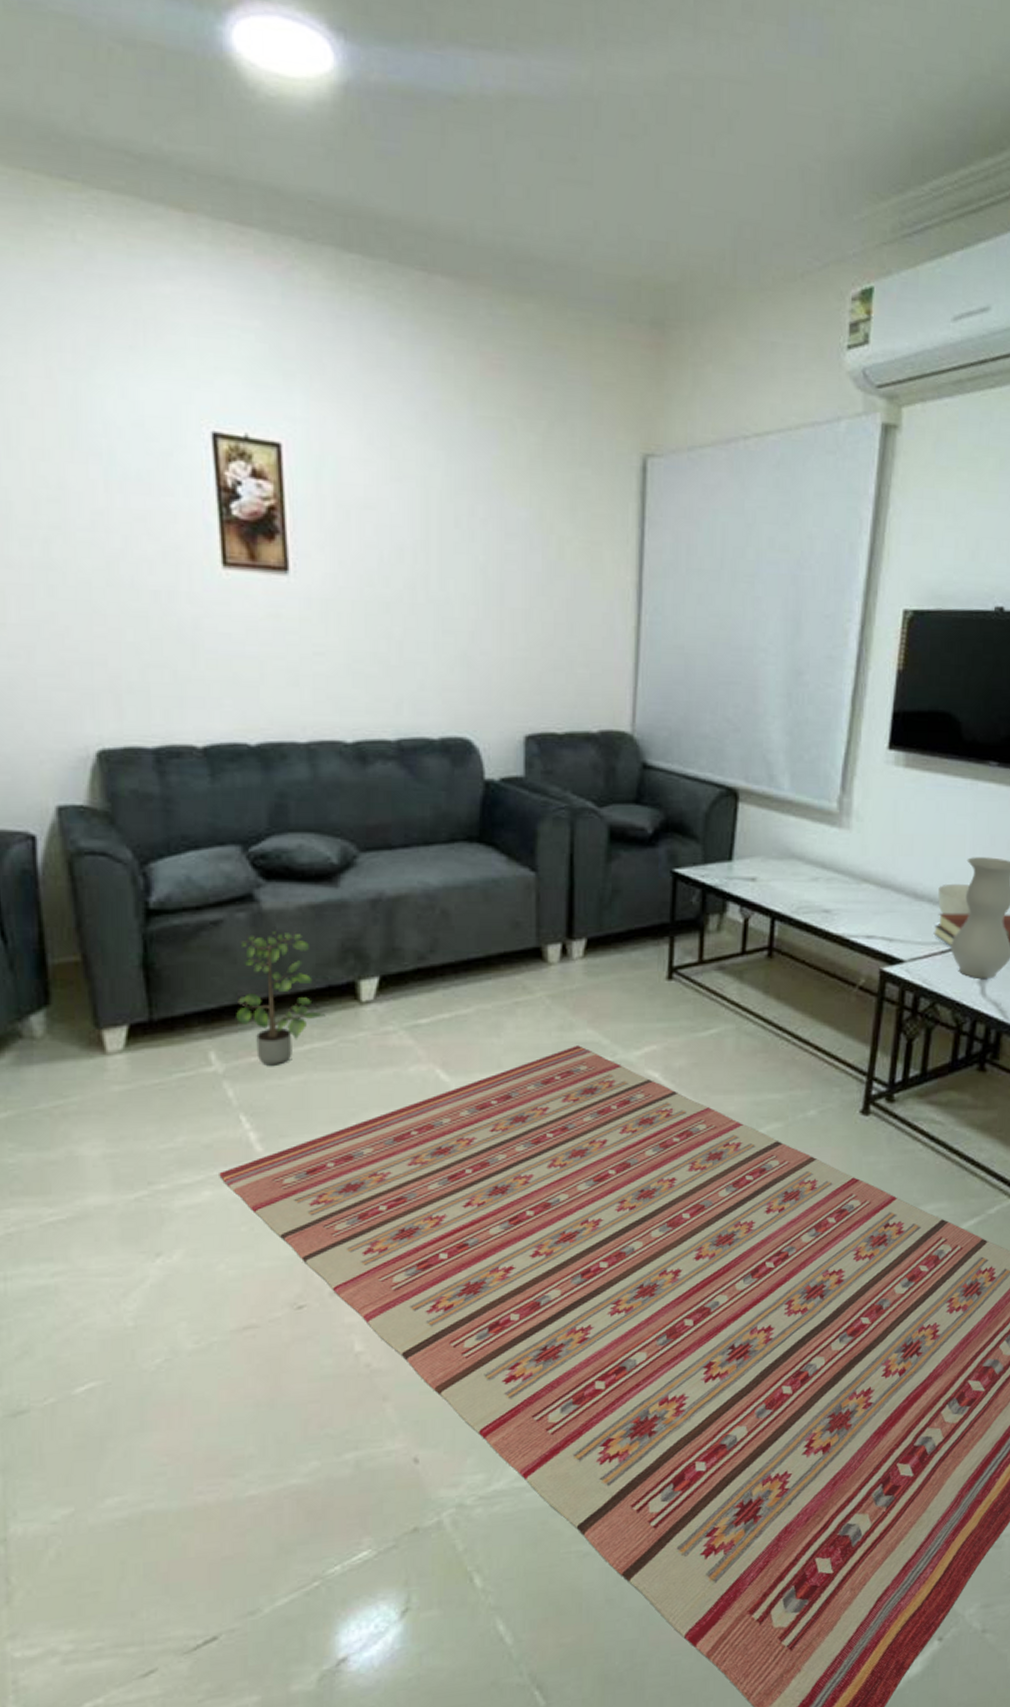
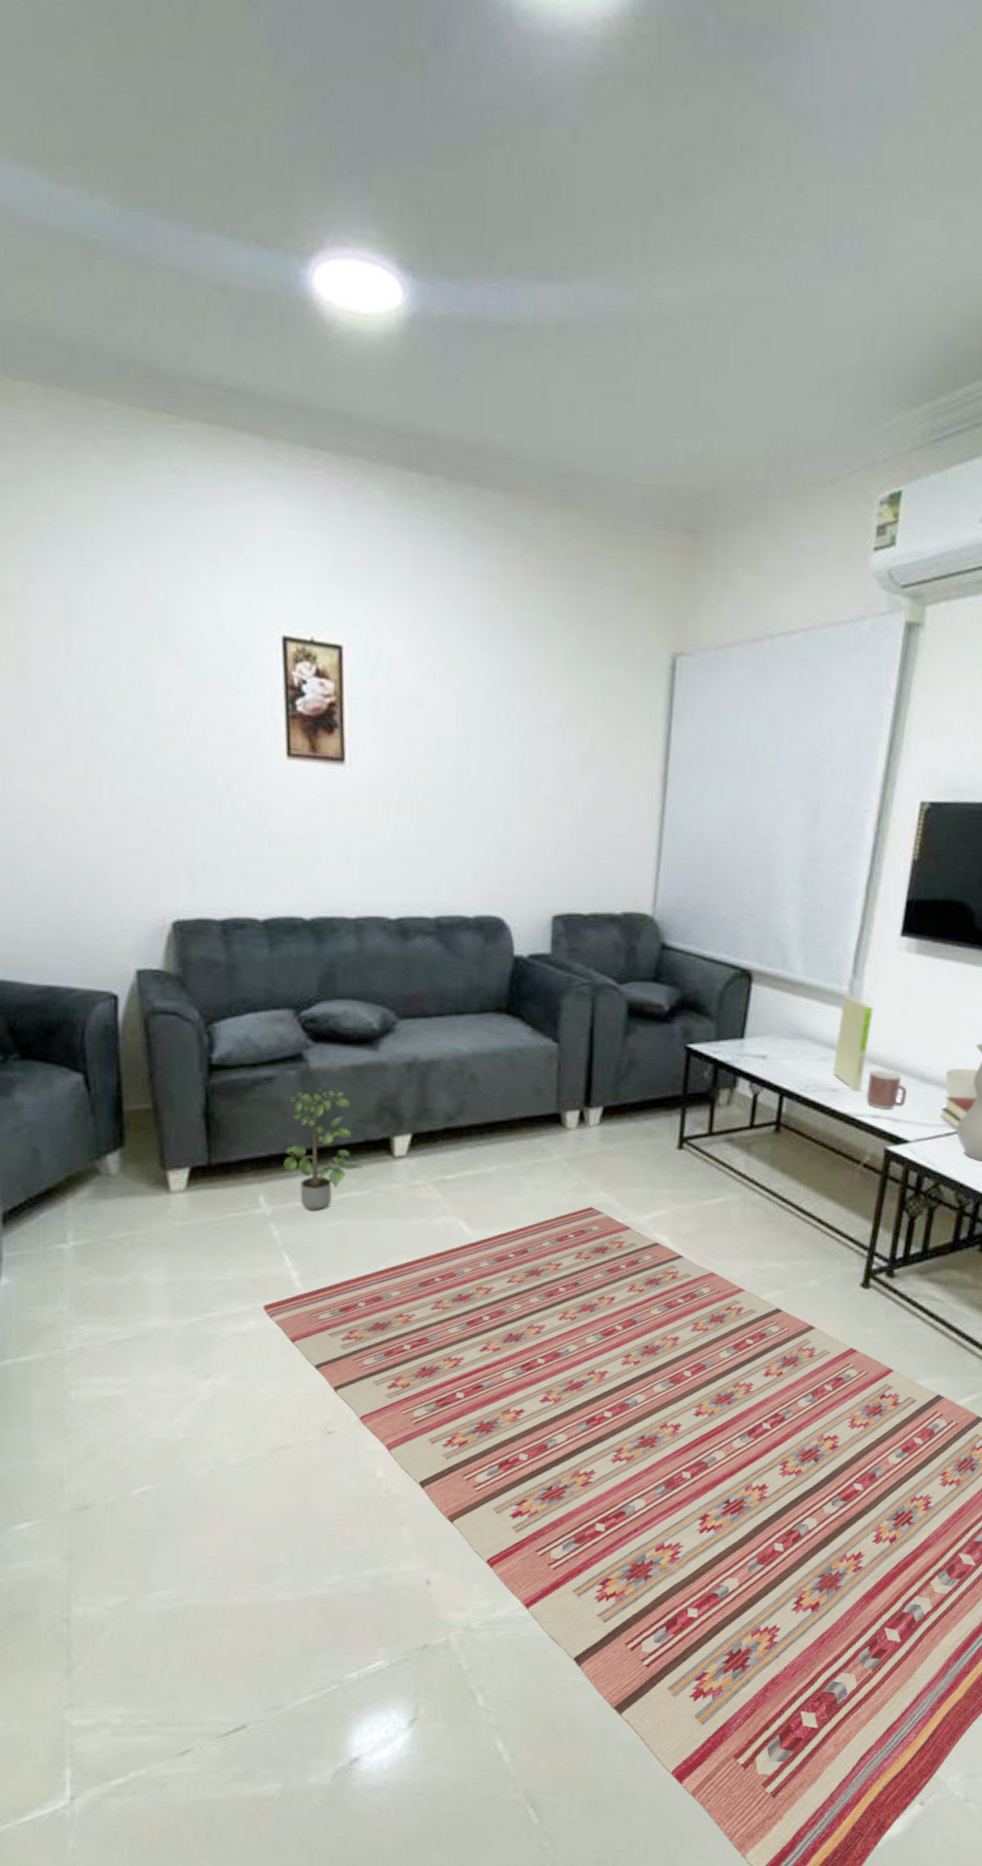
book: none [824,812,863,911] -> present [832,995,873,1091]
mug: none [859,889,900,930] -> present [866,1070,907,1110]

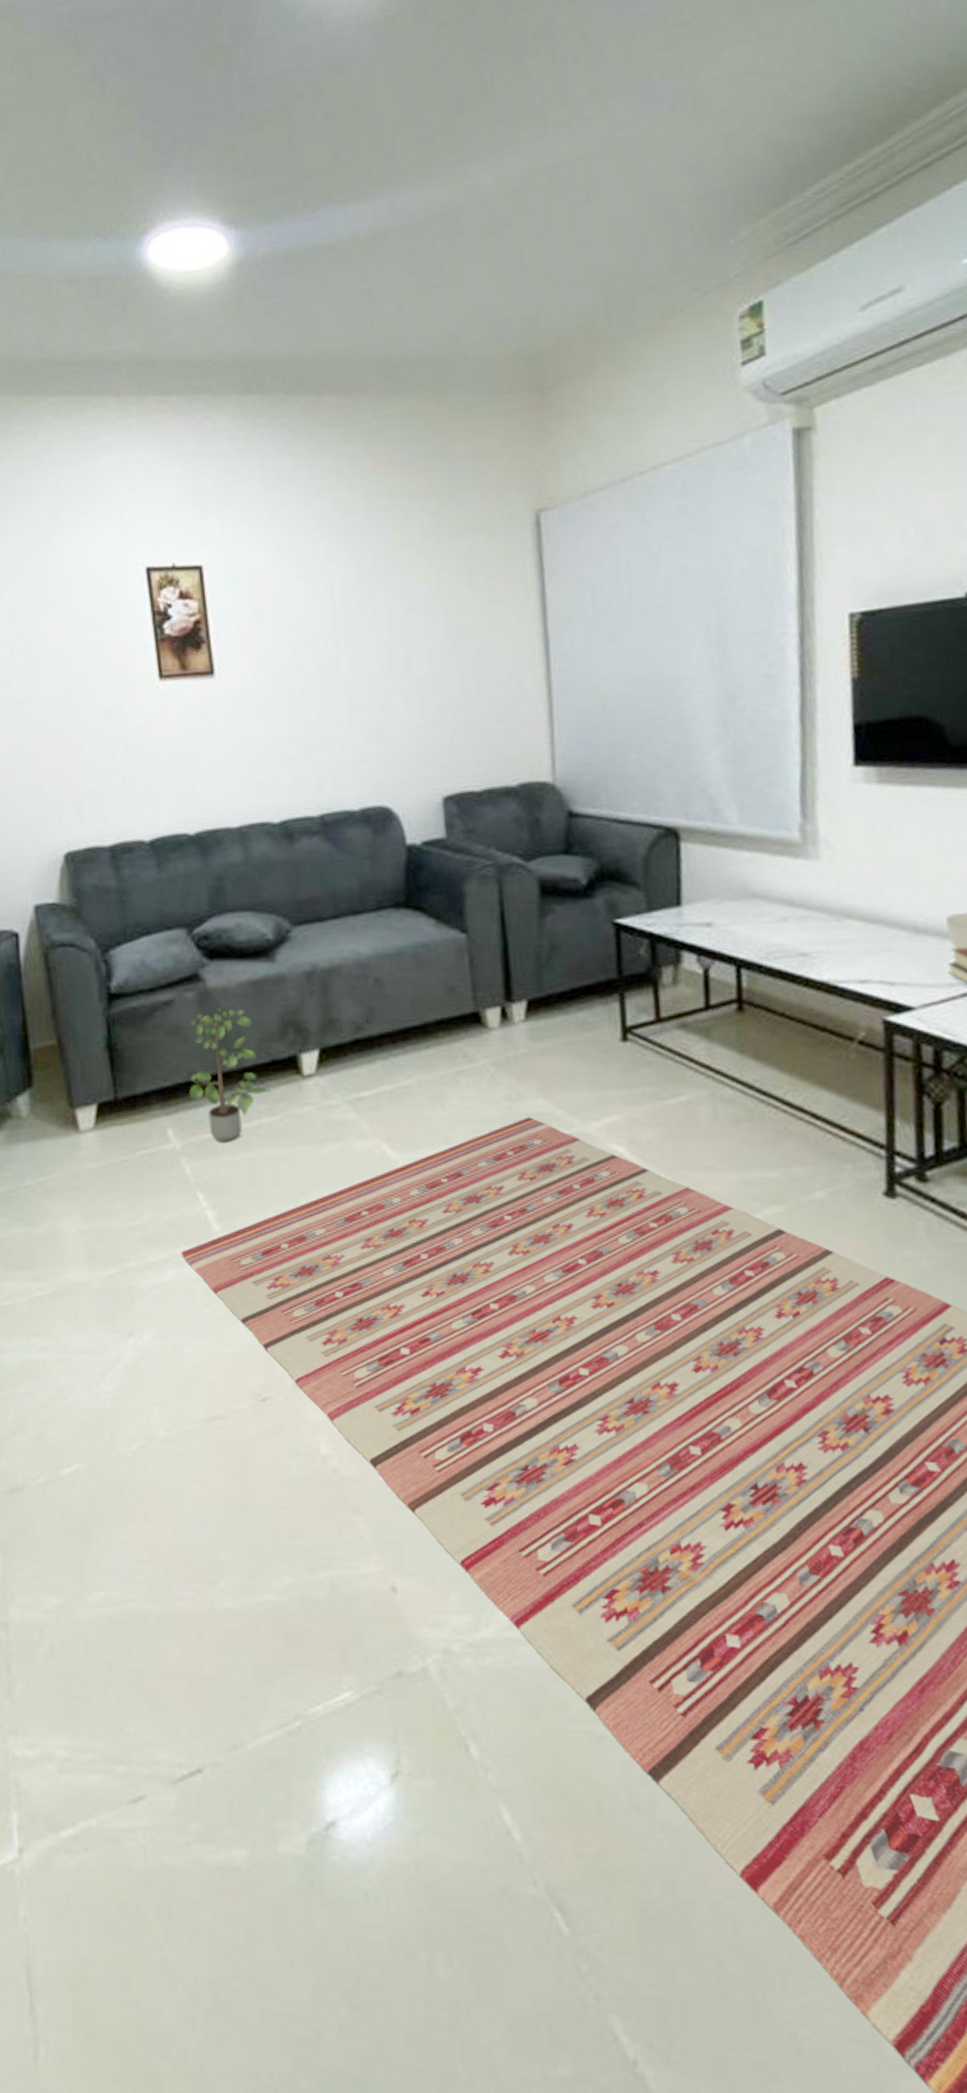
book: present [832,995,873,1091] -> none [795,841,839,954]
mug: present [866,1070,907,1110] -> none [844,925,900,972]

